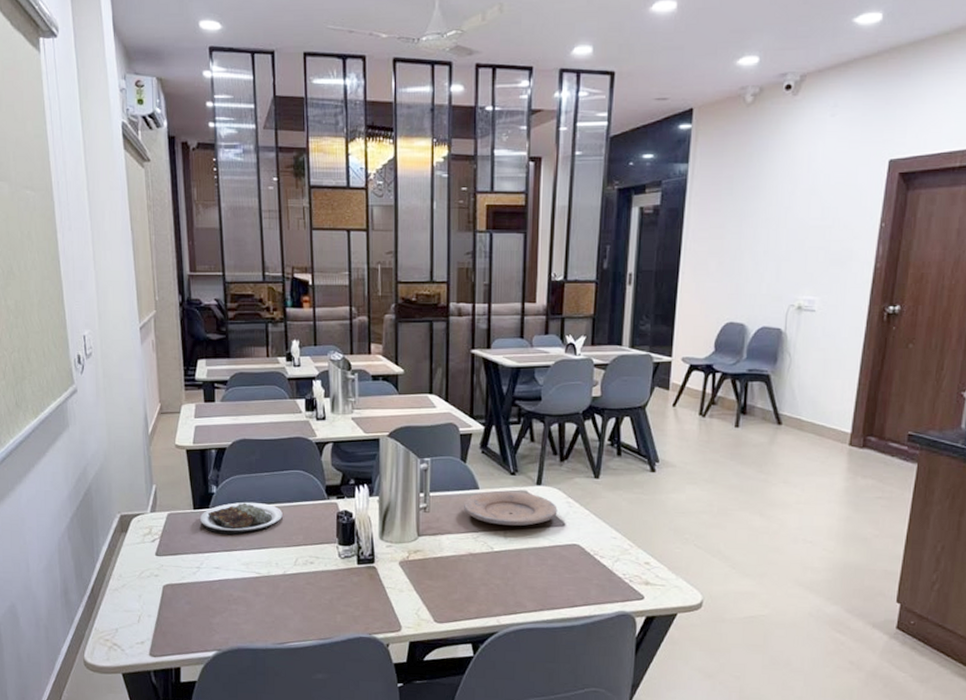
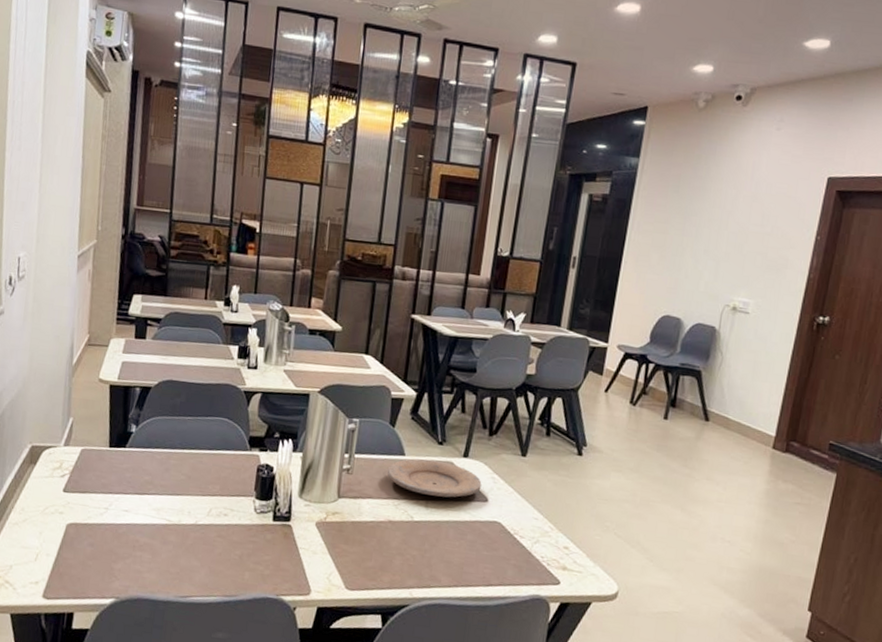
plate: present [199,502,283,535] -> none [114,444,202,479]

